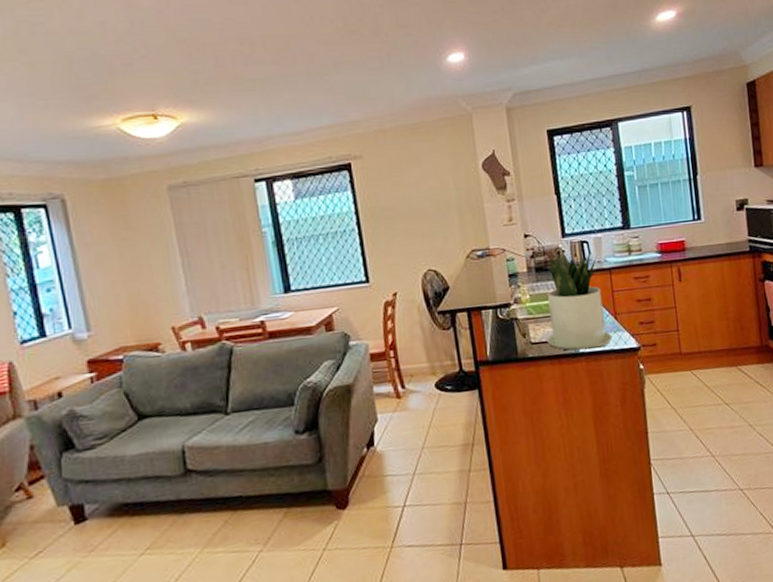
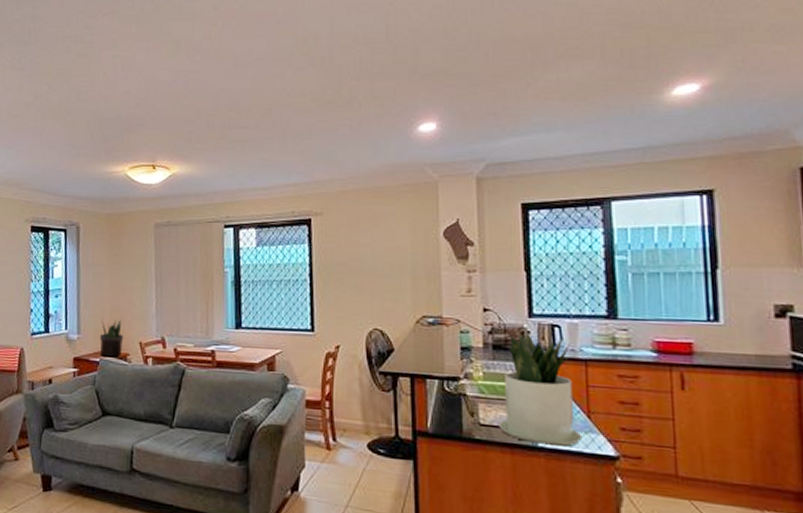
planter: none [117,304,151,352] -> present [100,319,124,358]

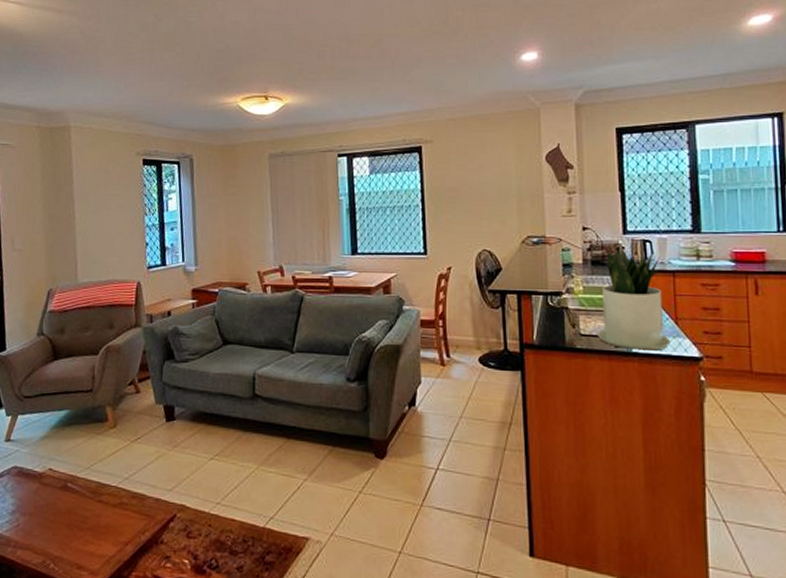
planter: present [100,319,124,358] -> none [218,249,242,288]

